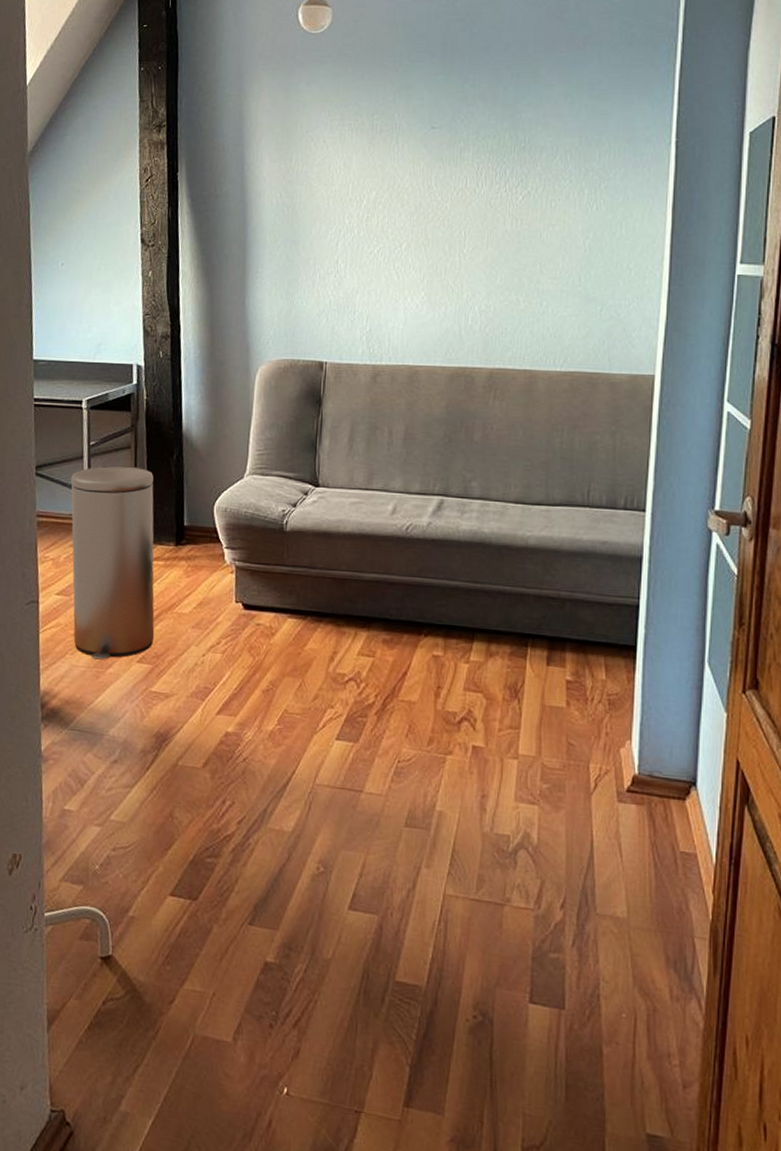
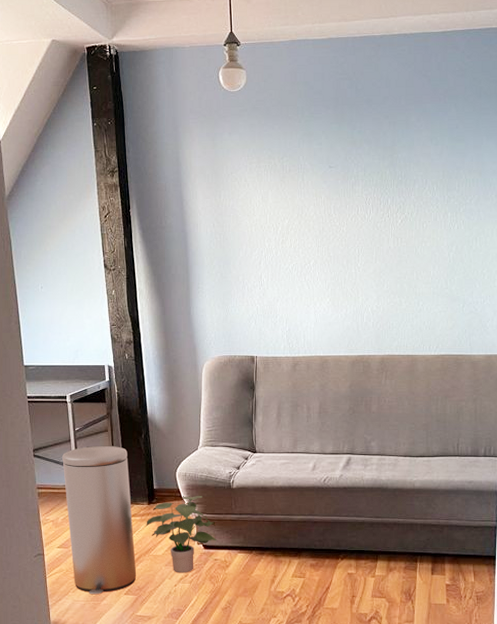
potted plant: none [169,538,261,640] -> present [145,496,217,573]

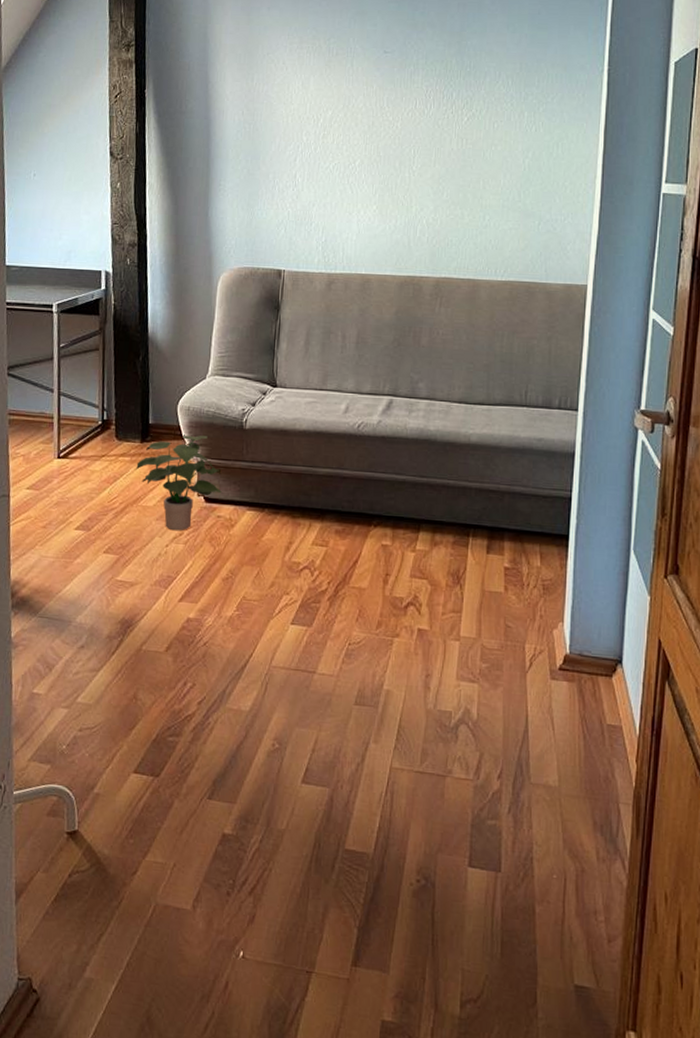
pedal bin: present [62,445,137,595] -> none [41,366,121,551]

